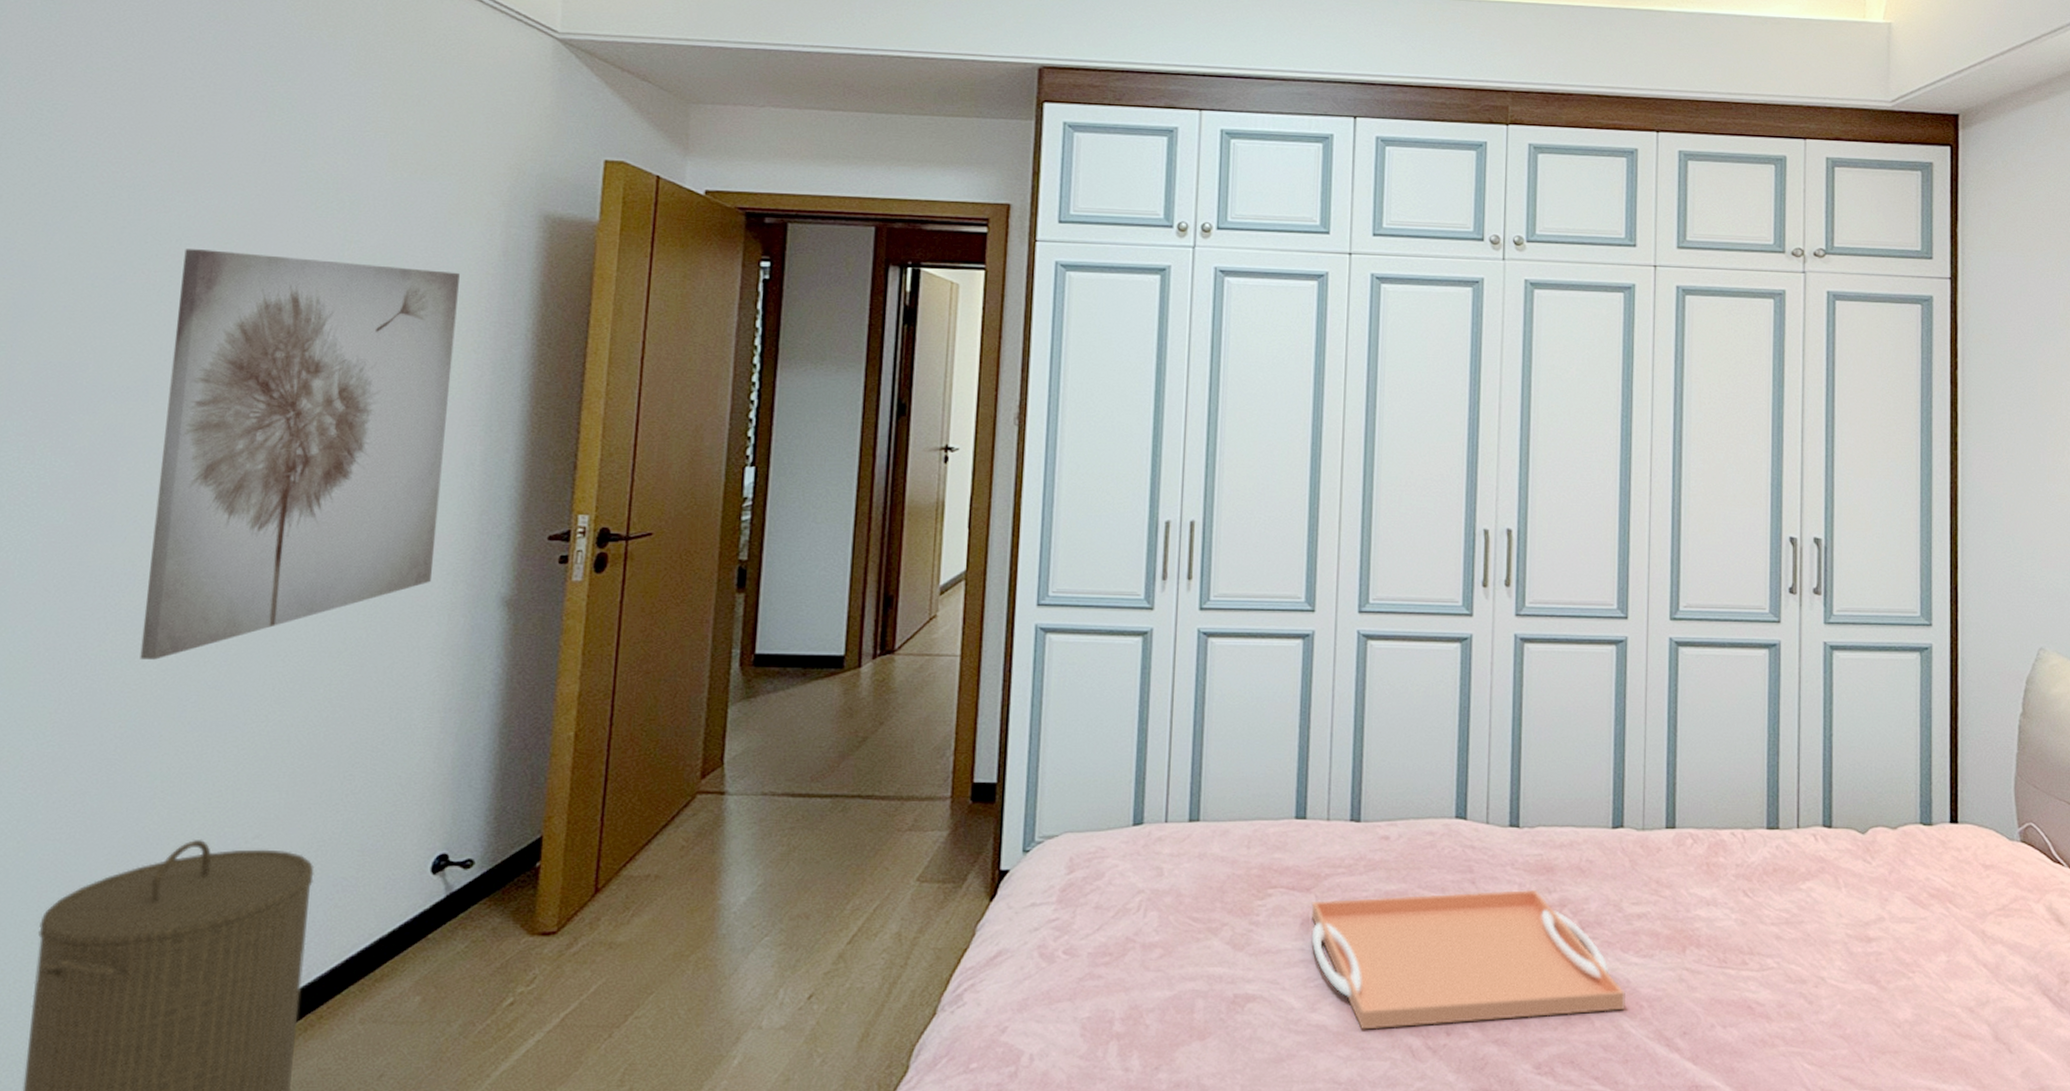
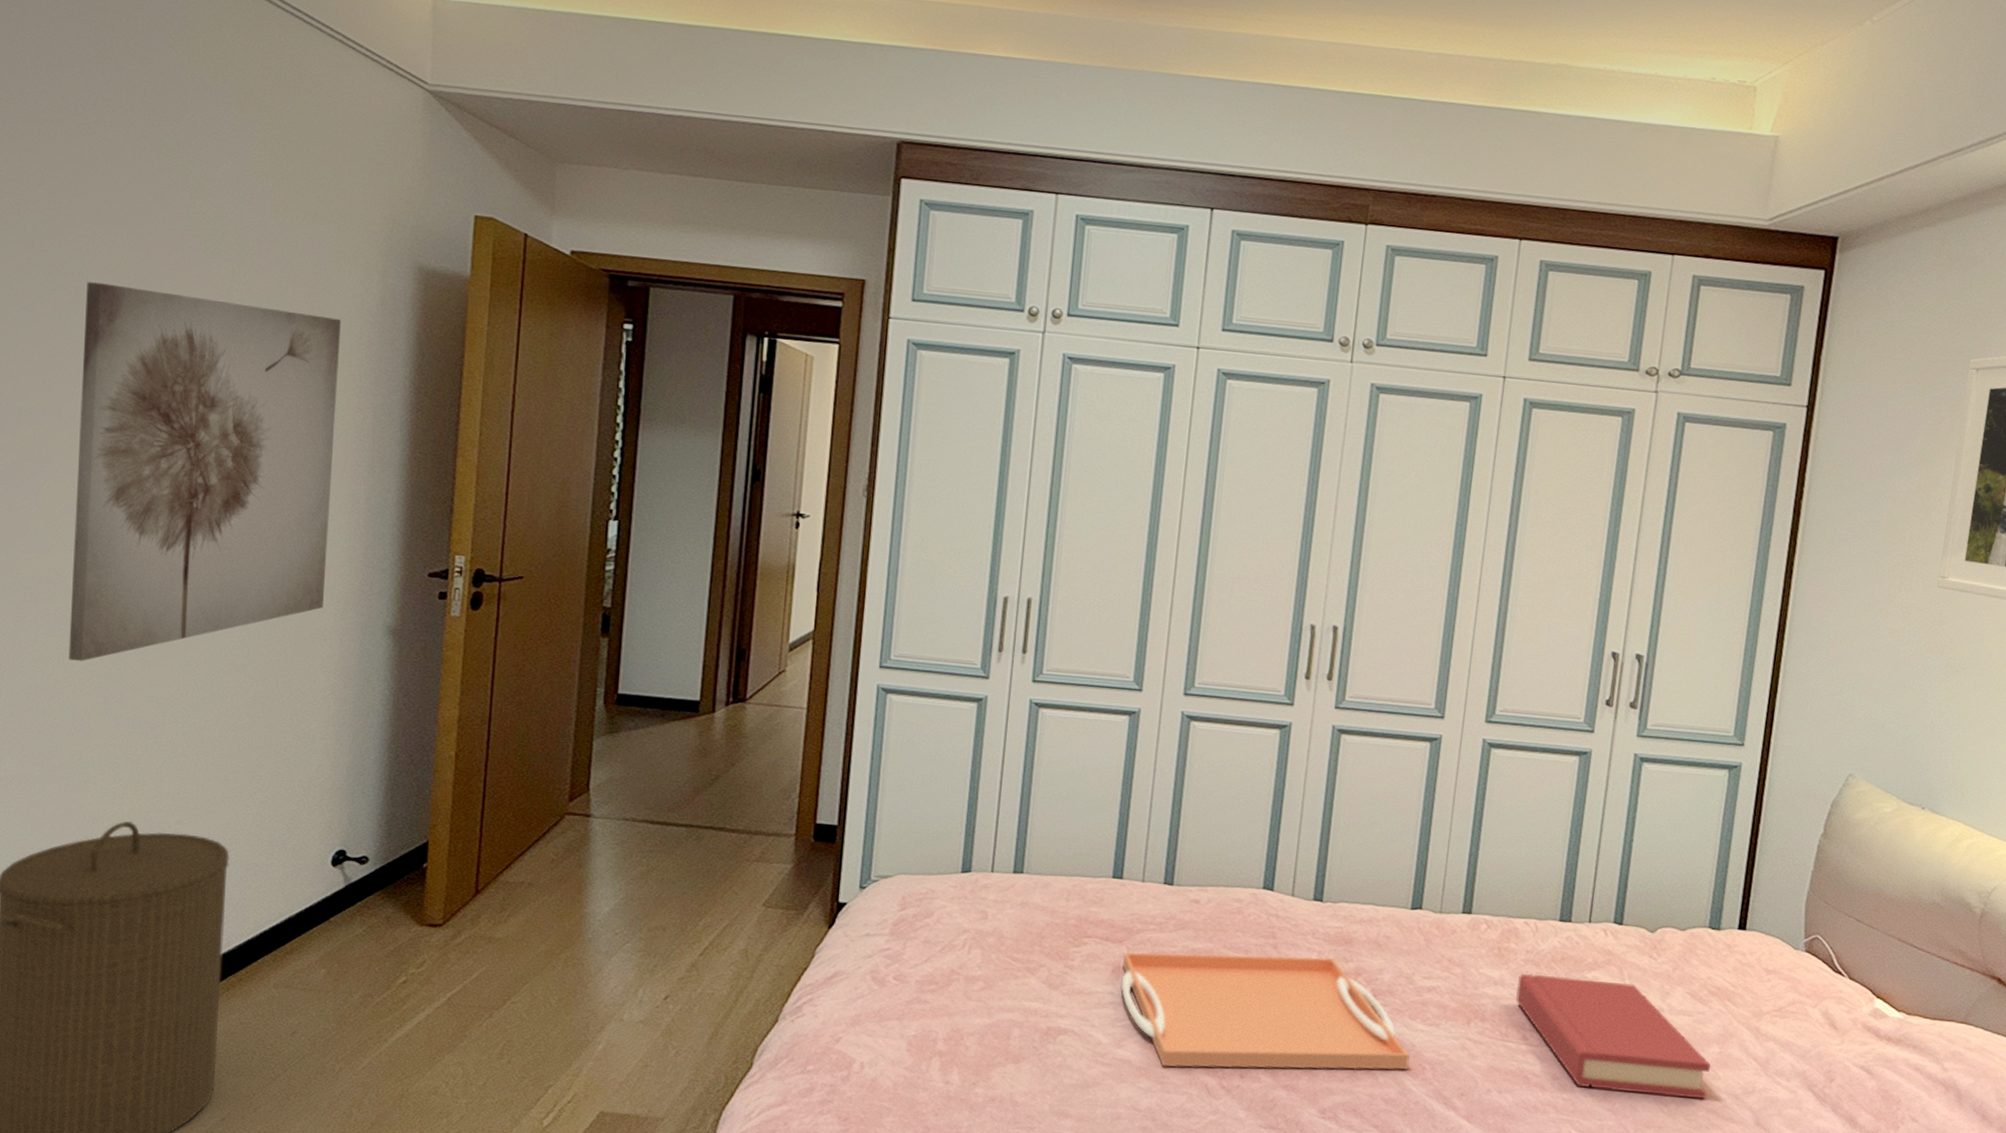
hardback book: none [1731,890,1940,1016] -> present [1516,974,1711,1099]

